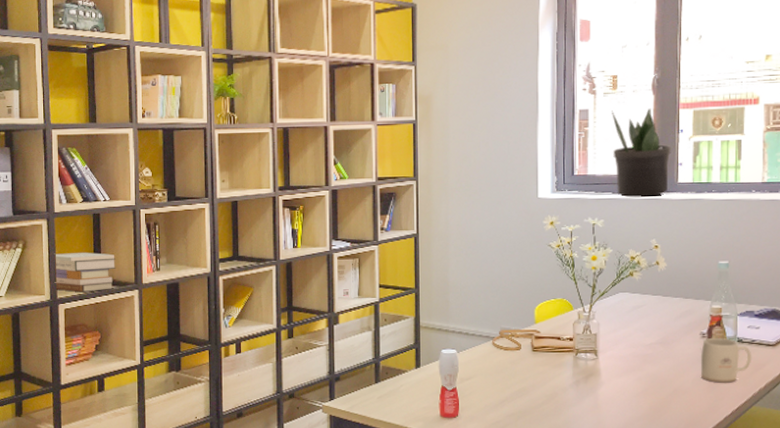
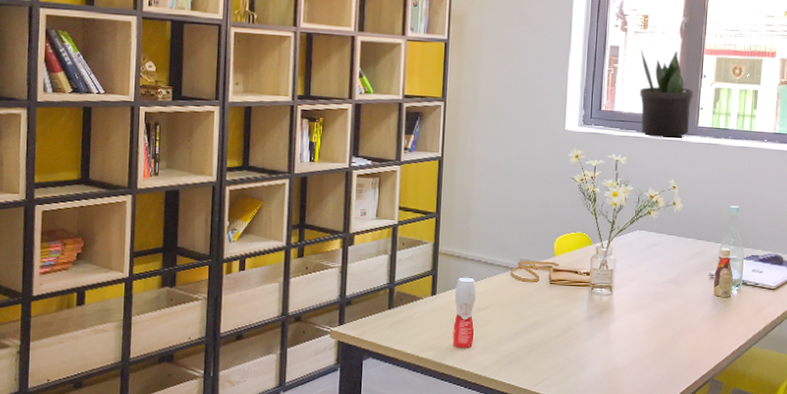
books: present [54,253,115,293] -> none [32,147,107,194]
mug: present [701,338,752,383] -> none [707,280,754,324]

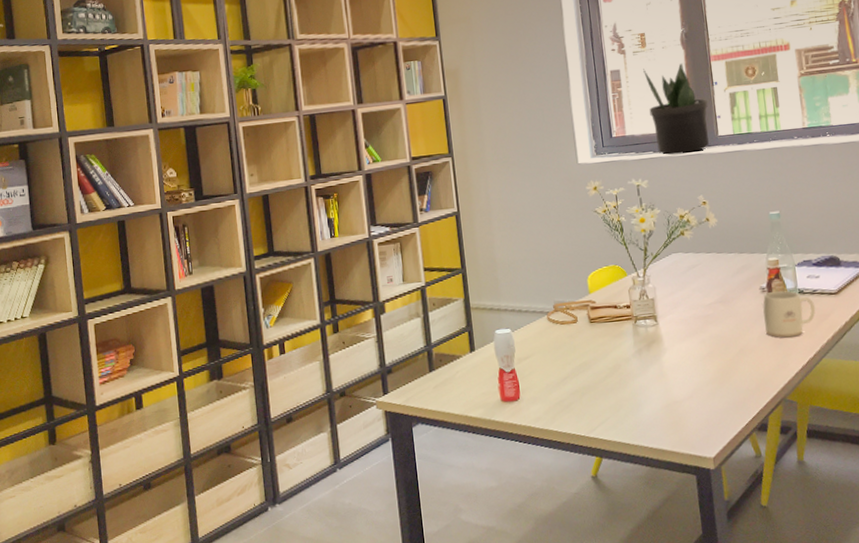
mug: none [707,280,754,324] -> present [763,291,816,338]

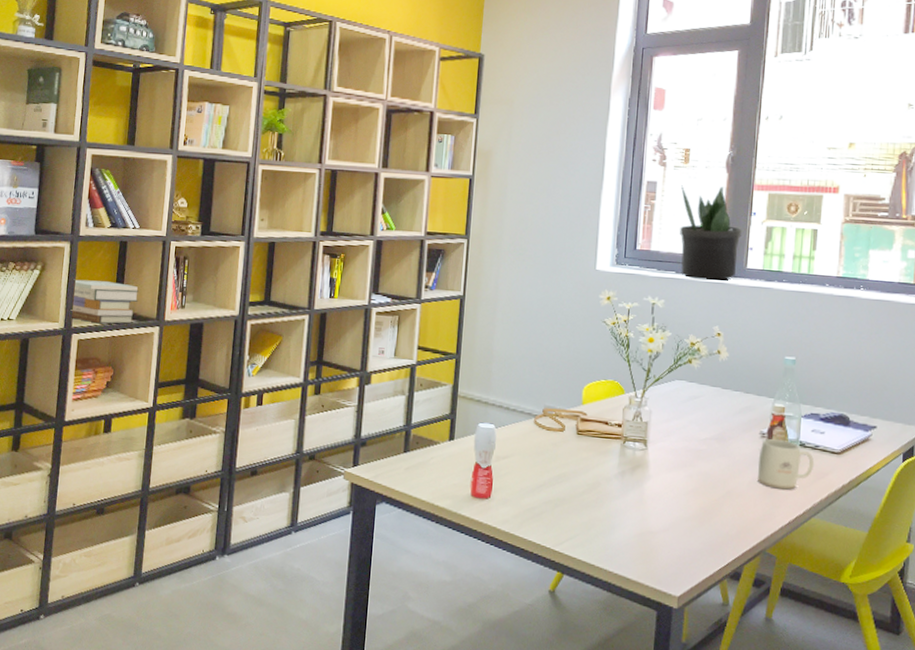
books: none [80,261,145,305] -> present [70,279,138,324]

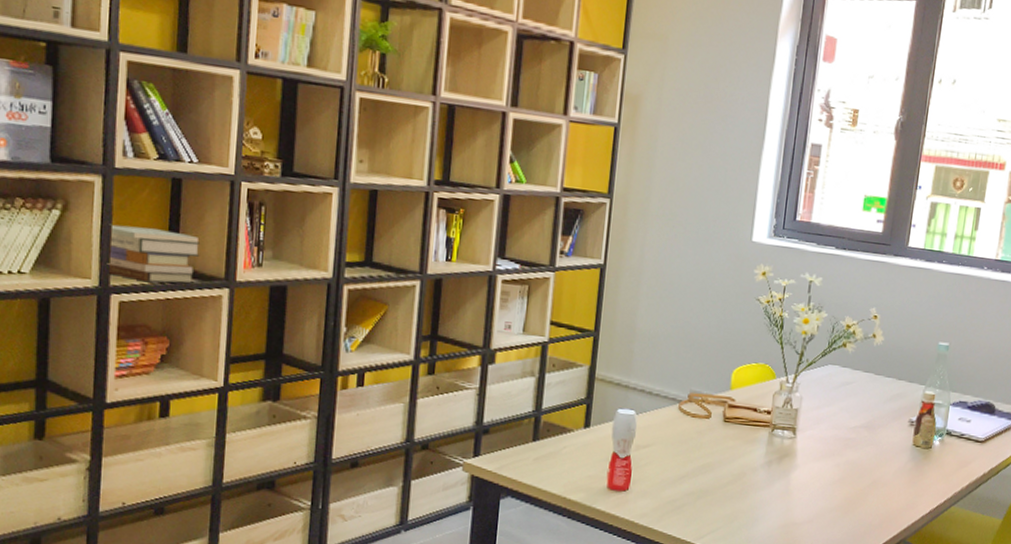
planter: present [680,185,742,281] -> none [841,151,906,259]
mug: present [758,439,815,490] -> none [903,427,959,479]

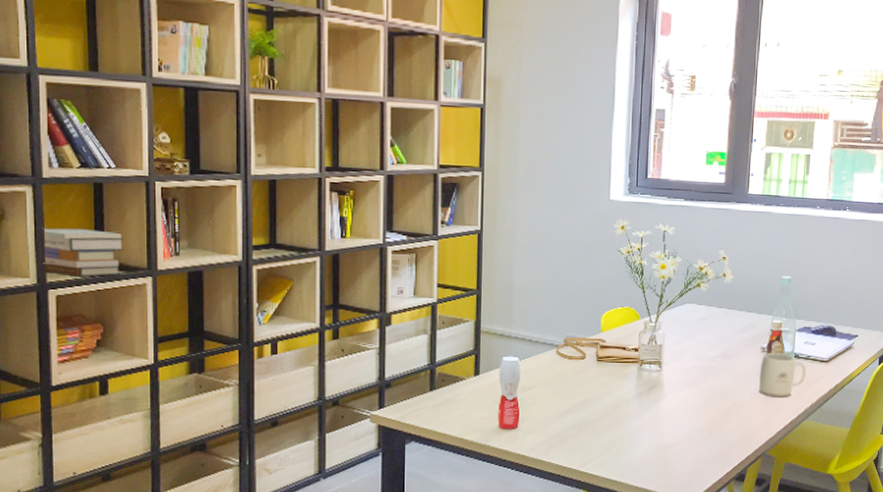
mug: none [903,427,959,479] -> present [759,353,807,397]

